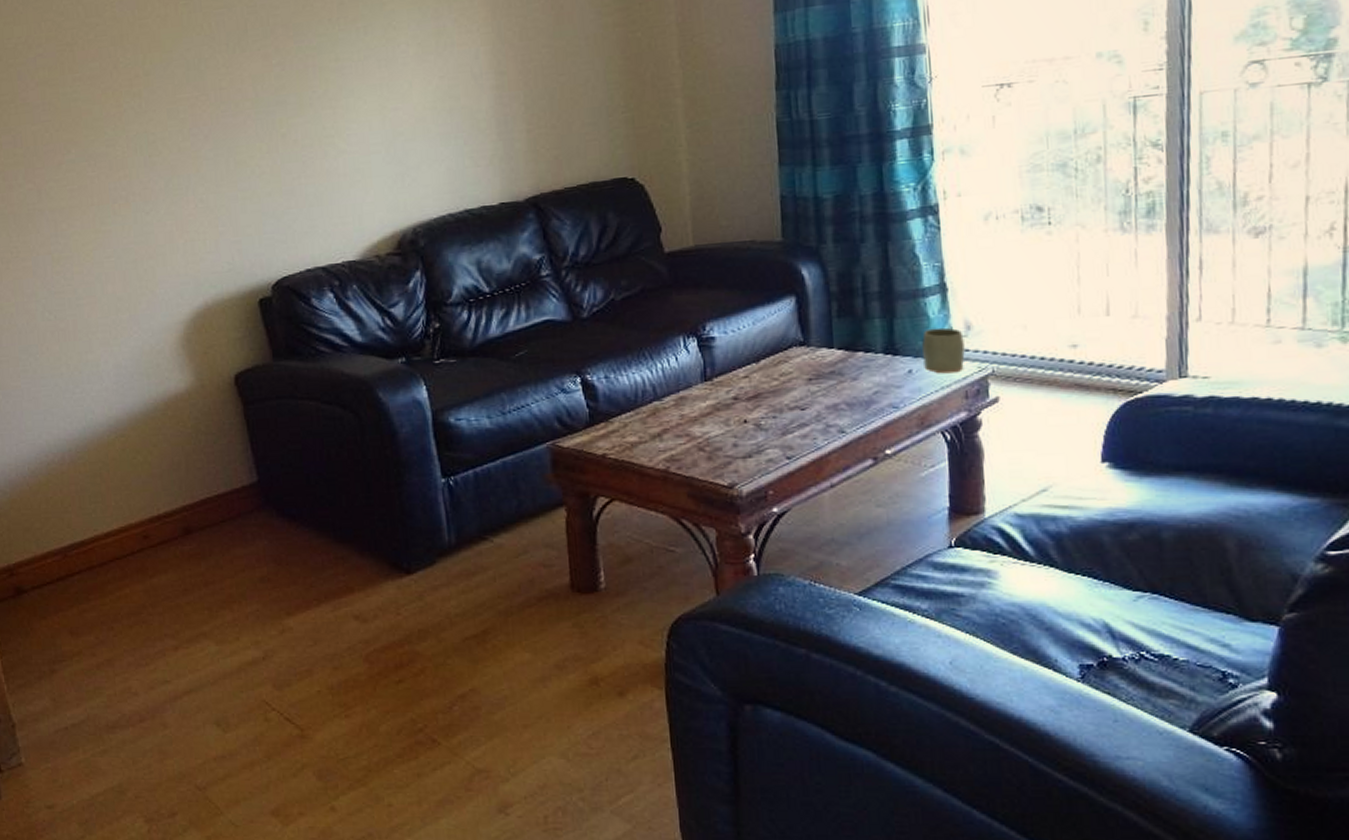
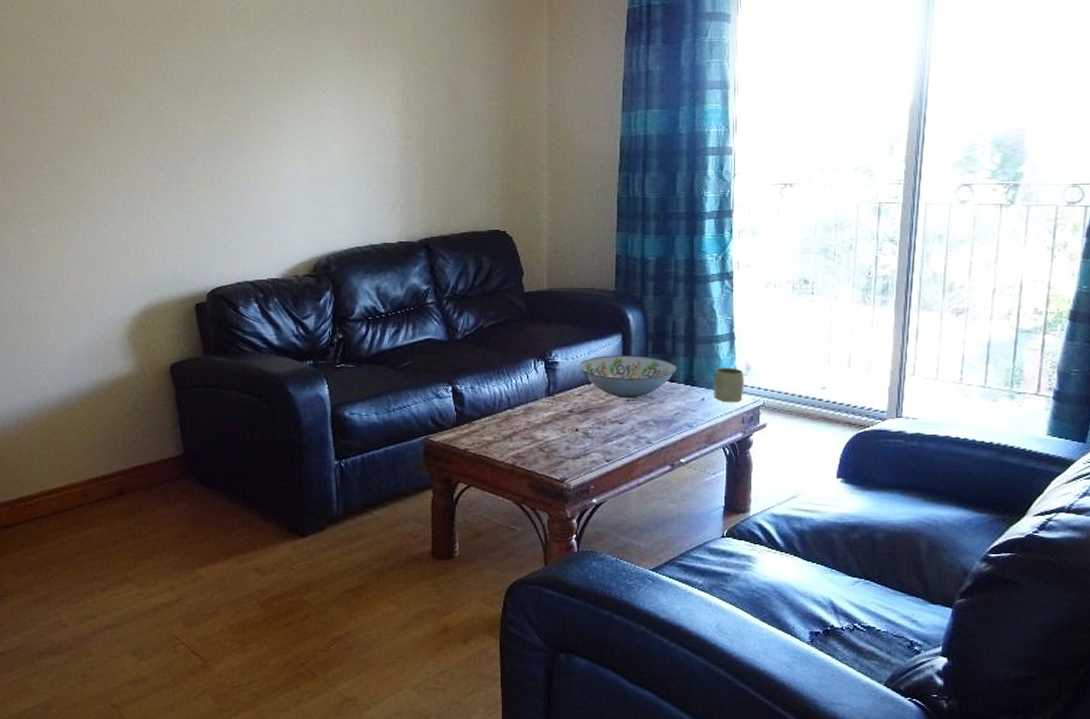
decorative bowl: none [742,321,872,378] -> present [579,355,677,398]

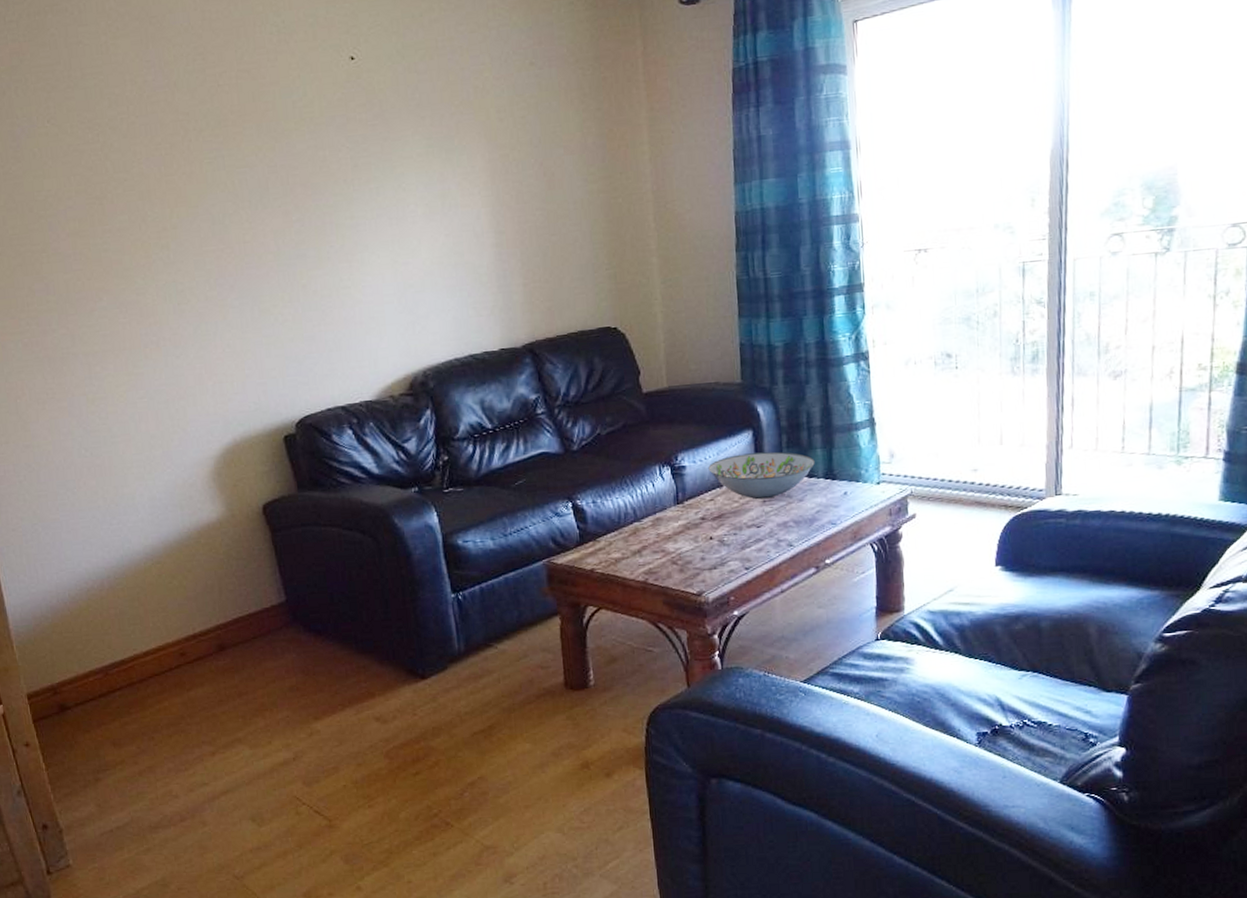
mug: present [712,367,744,403] -> none [854,456,890,495]

